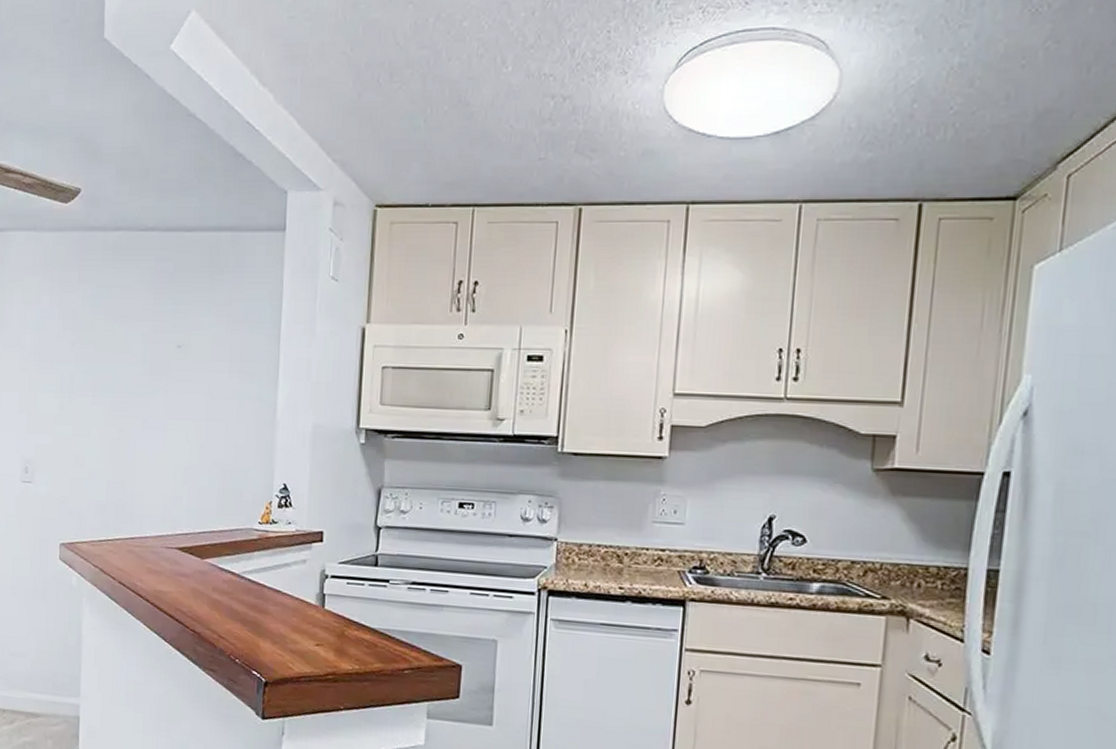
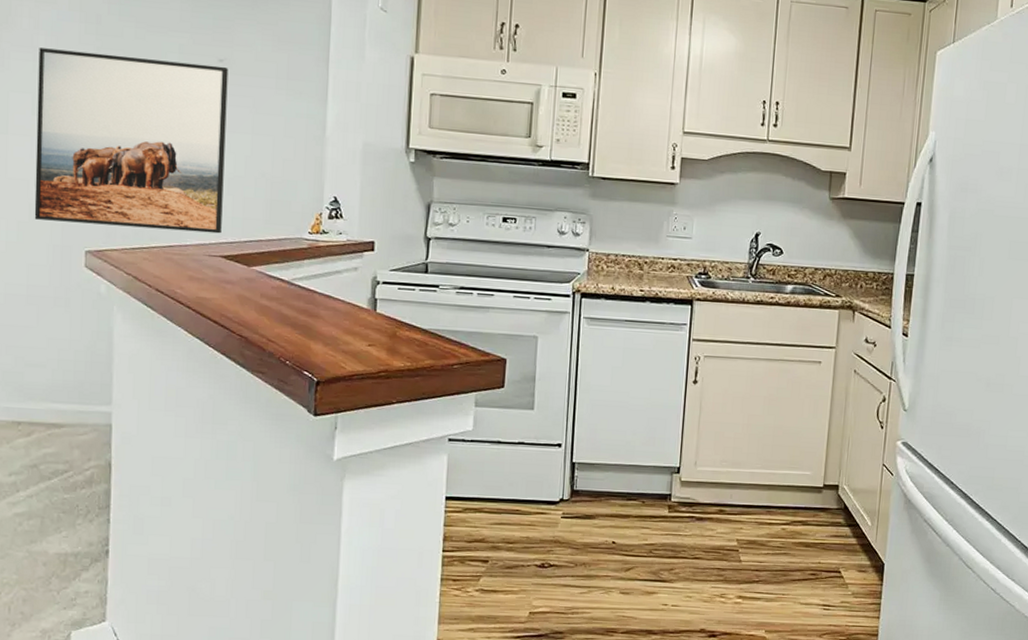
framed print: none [19,346,186,525] -> present [34,48,229,234]

